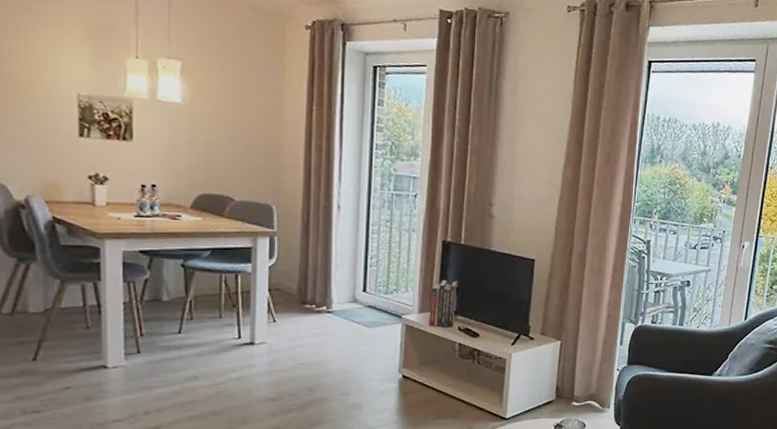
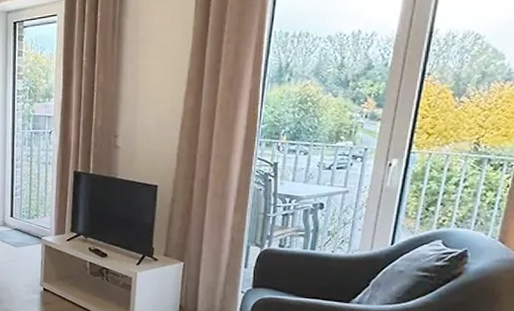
books: present [429,279,457,328] -> none [64,205,87,249]

